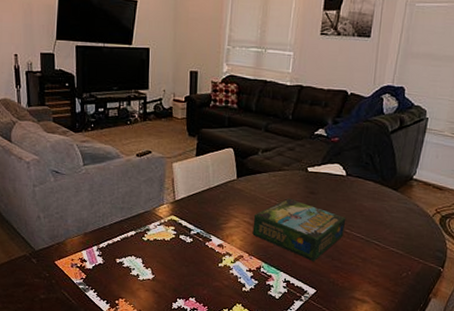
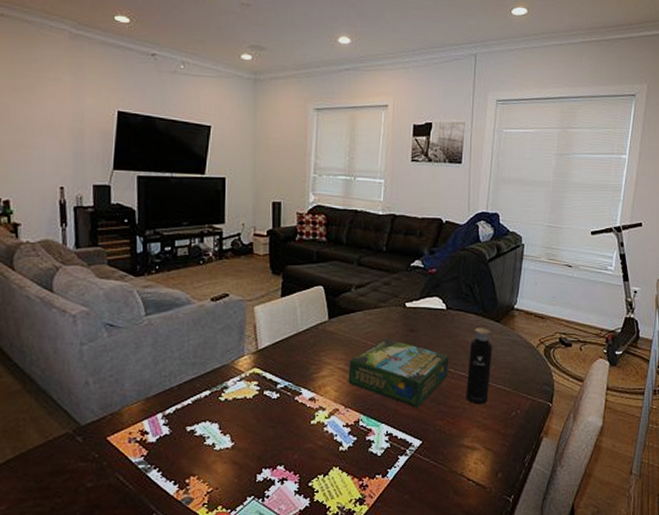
water bottle: none [359,189,390,264] -> present [466,322,493,405]

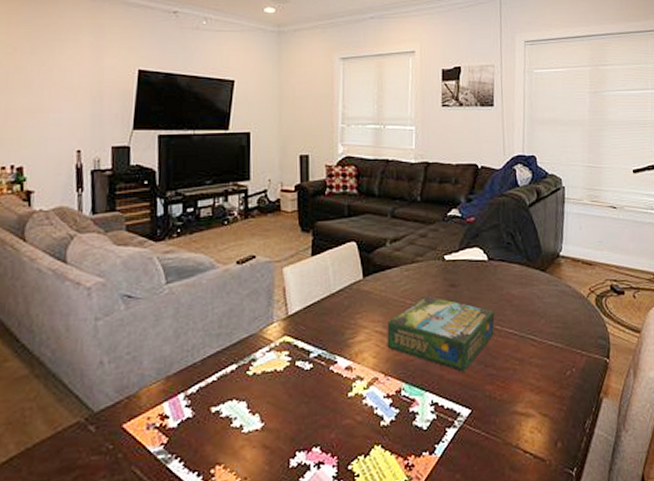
water bottle: present [466,322,493,405] -> none [515,273,541,365]

